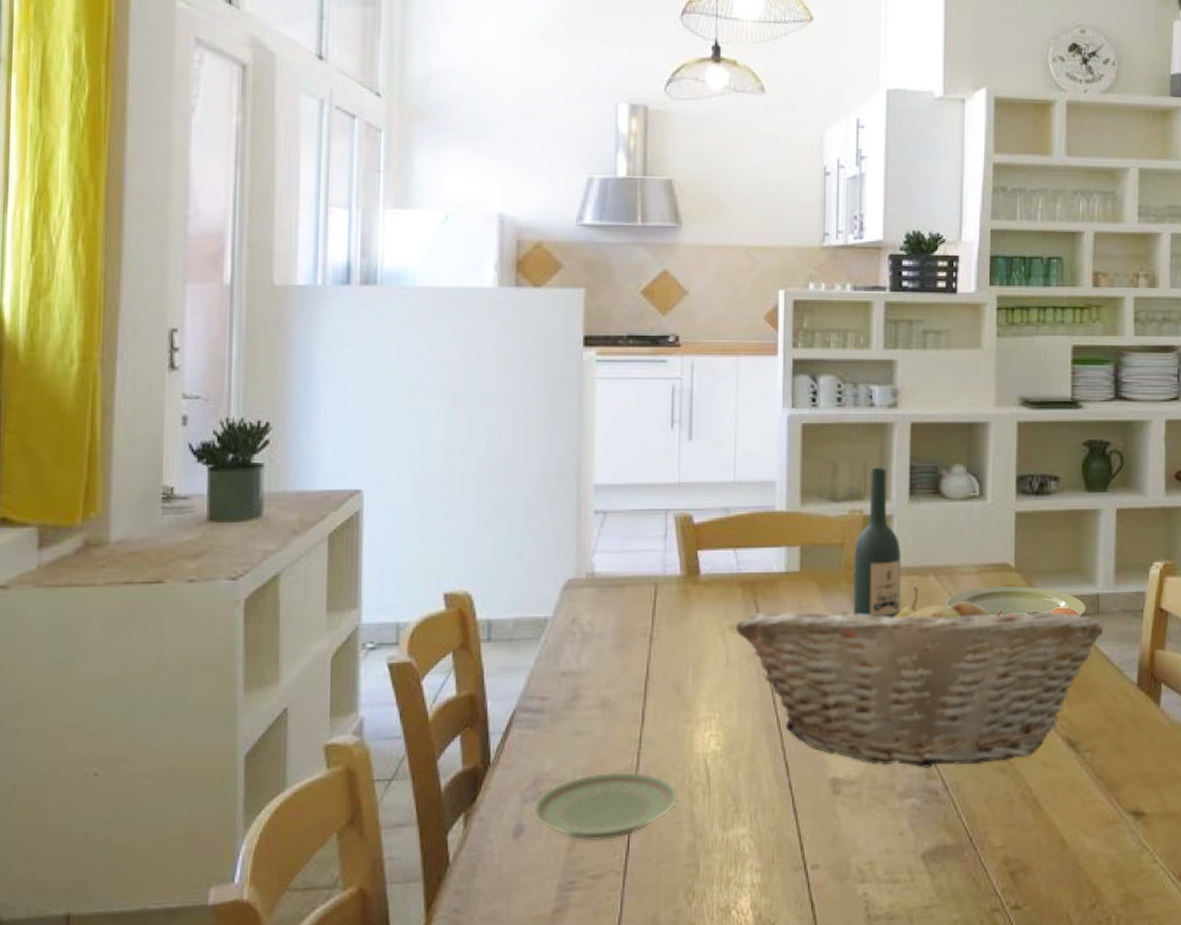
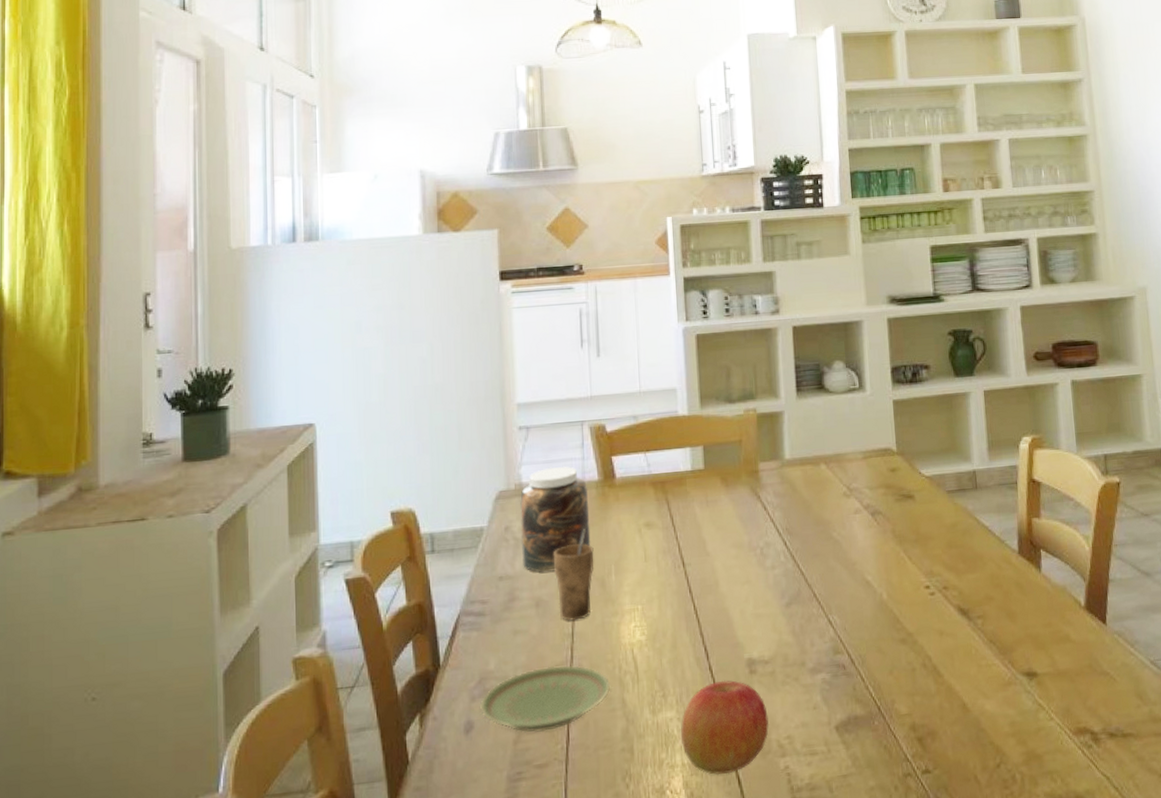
jar: none [590,557,669,671] -> present [520,467,591,572]
cup: none [625,626,670,725] -> present [554,528,594,621]
fruit basket: present [736,587,1104,768] -> none [651,475,983,644]
apple: none [752,799,849,898] -> present [680,680,769,775]
wine bottle: present [853,467,902,618] -> none [751,368,798,507]
plate: present [946,586,1086,617] -> none [837,468,965,498]

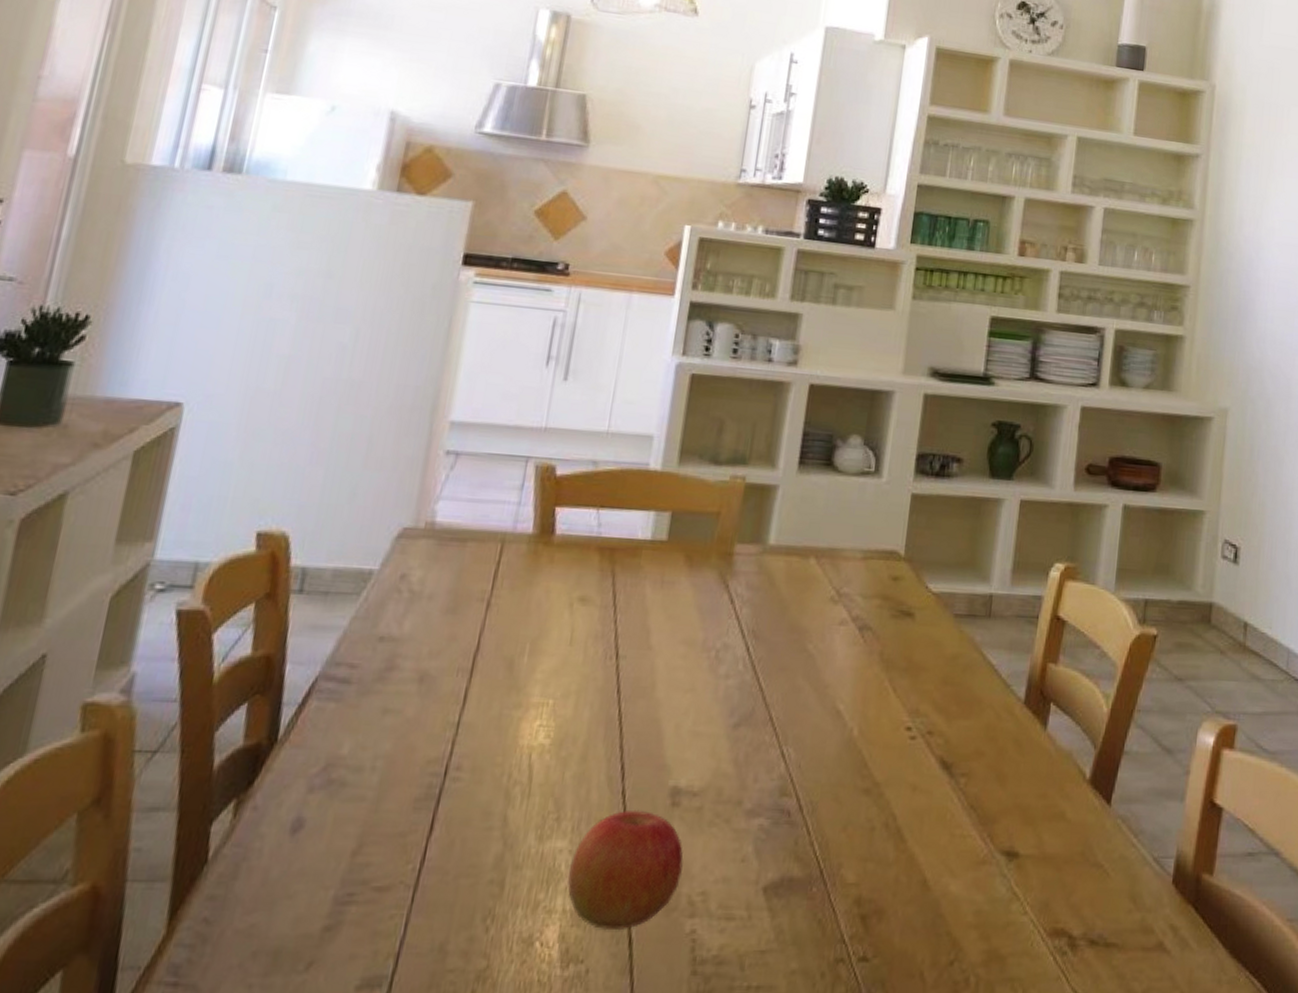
plate: present [480,665,611,733] -> none [317,760,493,844]
jar: present [520,467,591,572] -> none [413,507,518,640]
cup: present [554,528,594,621] -> none [447,591,508,707]

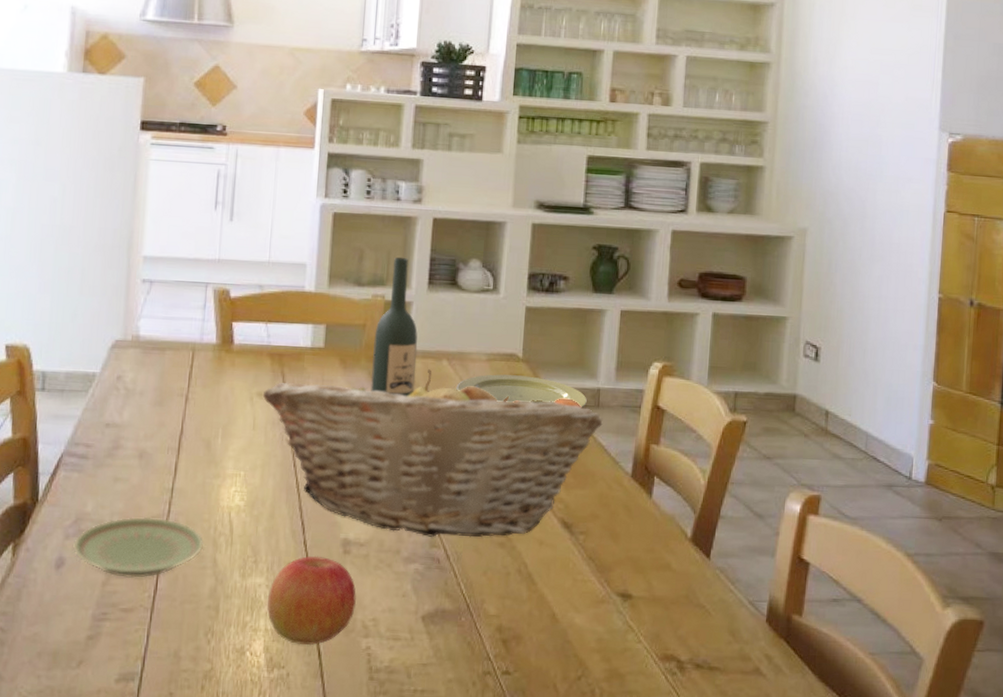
plate: none [317,760,493,844] -> present [73,516,204,578]
fruit basket: none [586,569,995,783] -> present [263,369,603,537]
wine bottle: none [720,430,782,604] -> present [371,257,418,397]
plate: none [824,576,977,619] -> present [456,374,587,409]

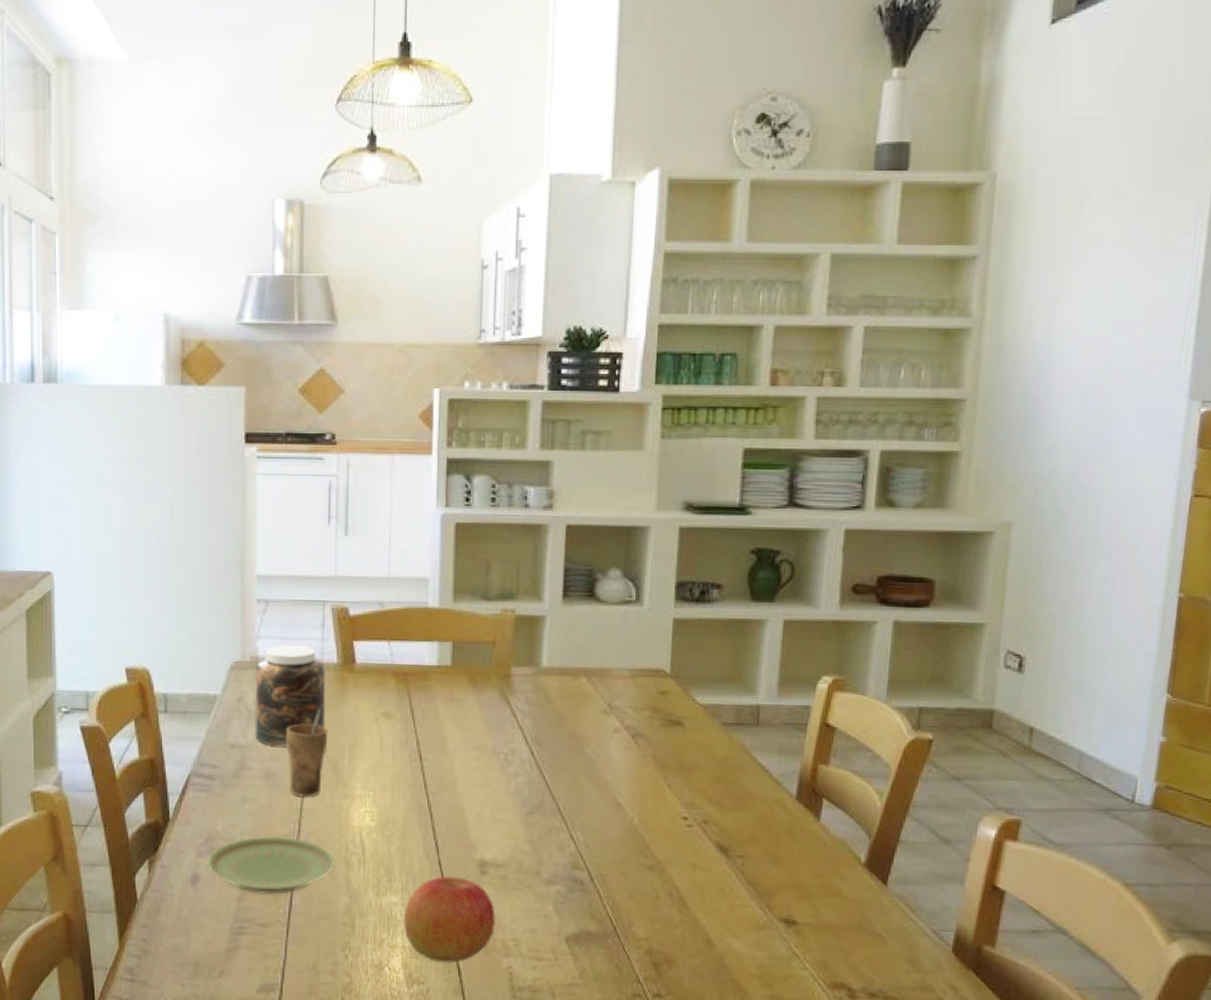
jar: none [131,324,205,426] -> present [255,644,326,747]
cup: none [161,388,203,477] -> present [287,709,328,797]
fruit basket: present [263,369,603,537] -> none [389,687,763,860]
wine bottle: present [371,257,418,397] -> none [503,568,553,716]
plate: present [456,374,587,409] -> none [597,691,745,727]

